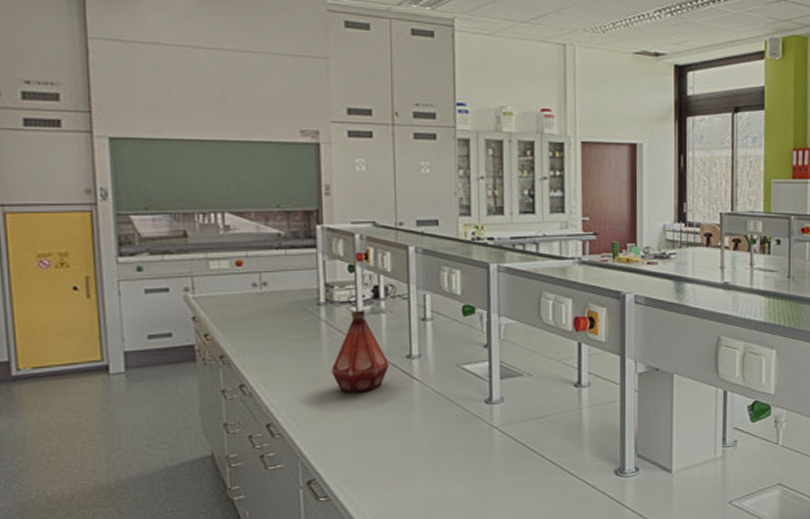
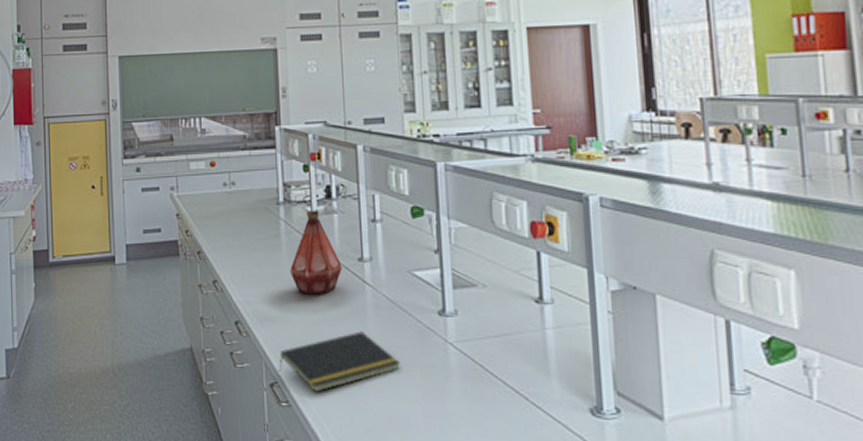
notepad: none [317,423,446,485] -> present [279,331,401,393]

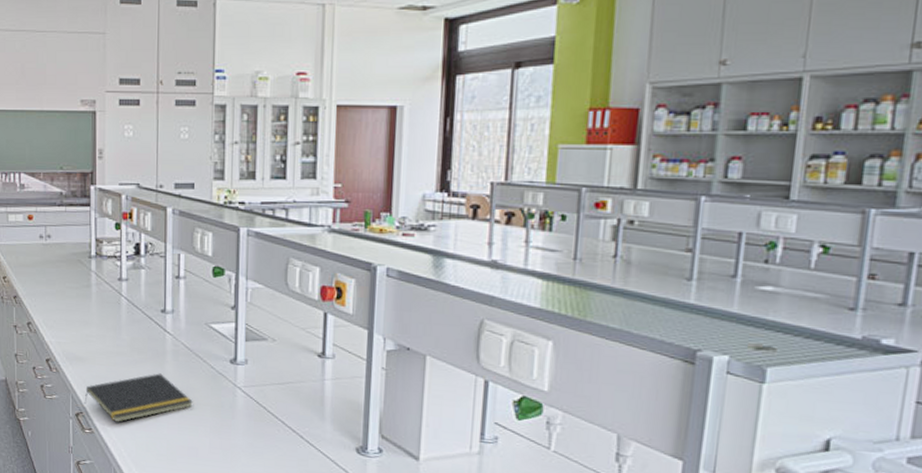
bottle: present [289,210,343,295] -> none [97,264,147,340]

